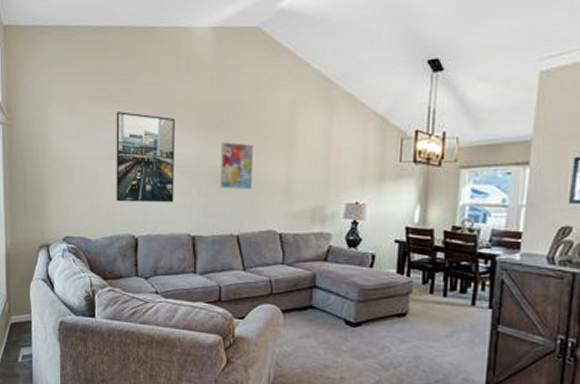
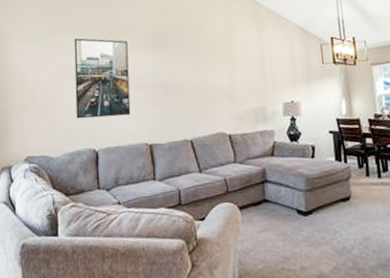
wall art: present [219,142,254,189] -> none [170,57,201,99]

